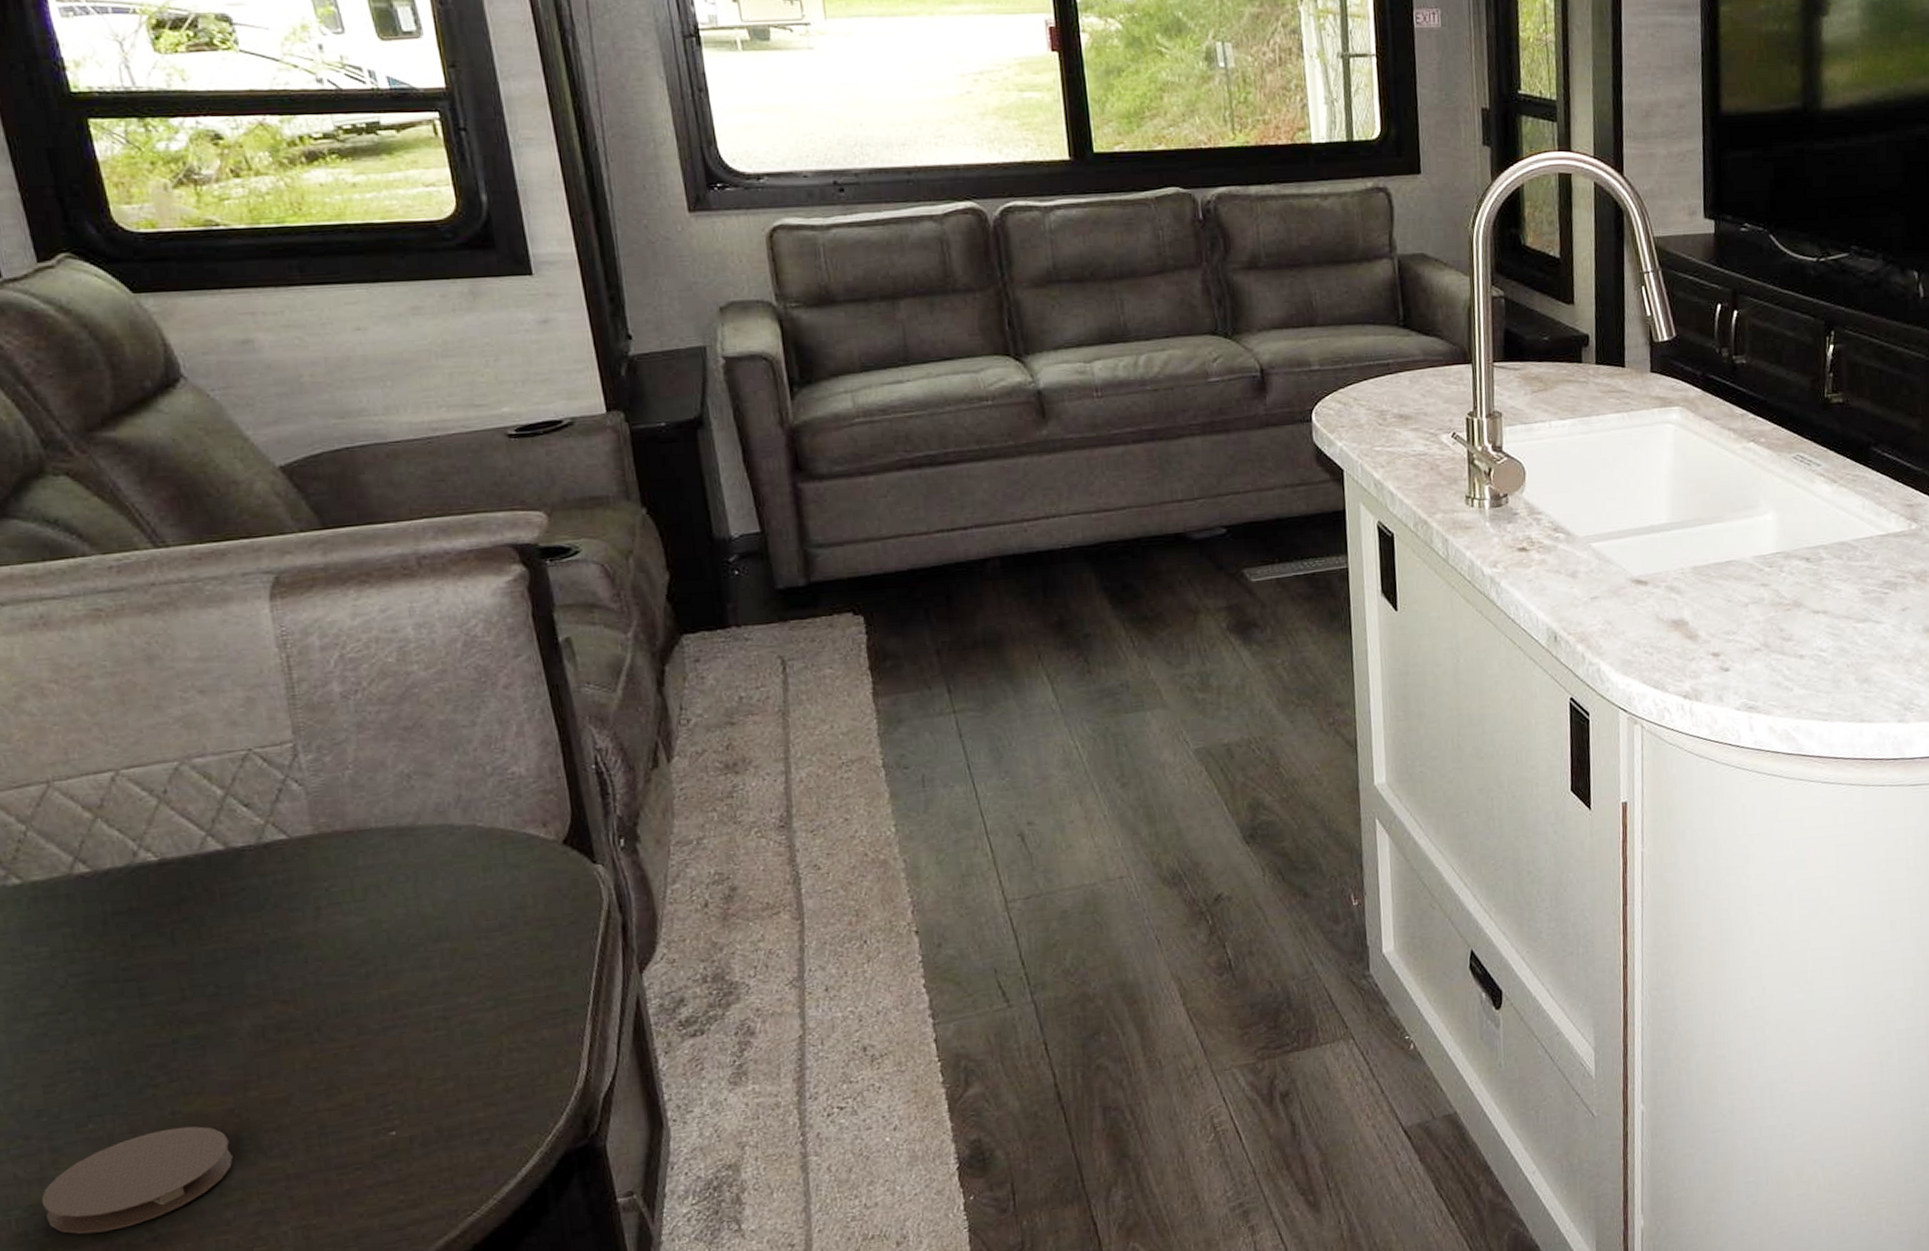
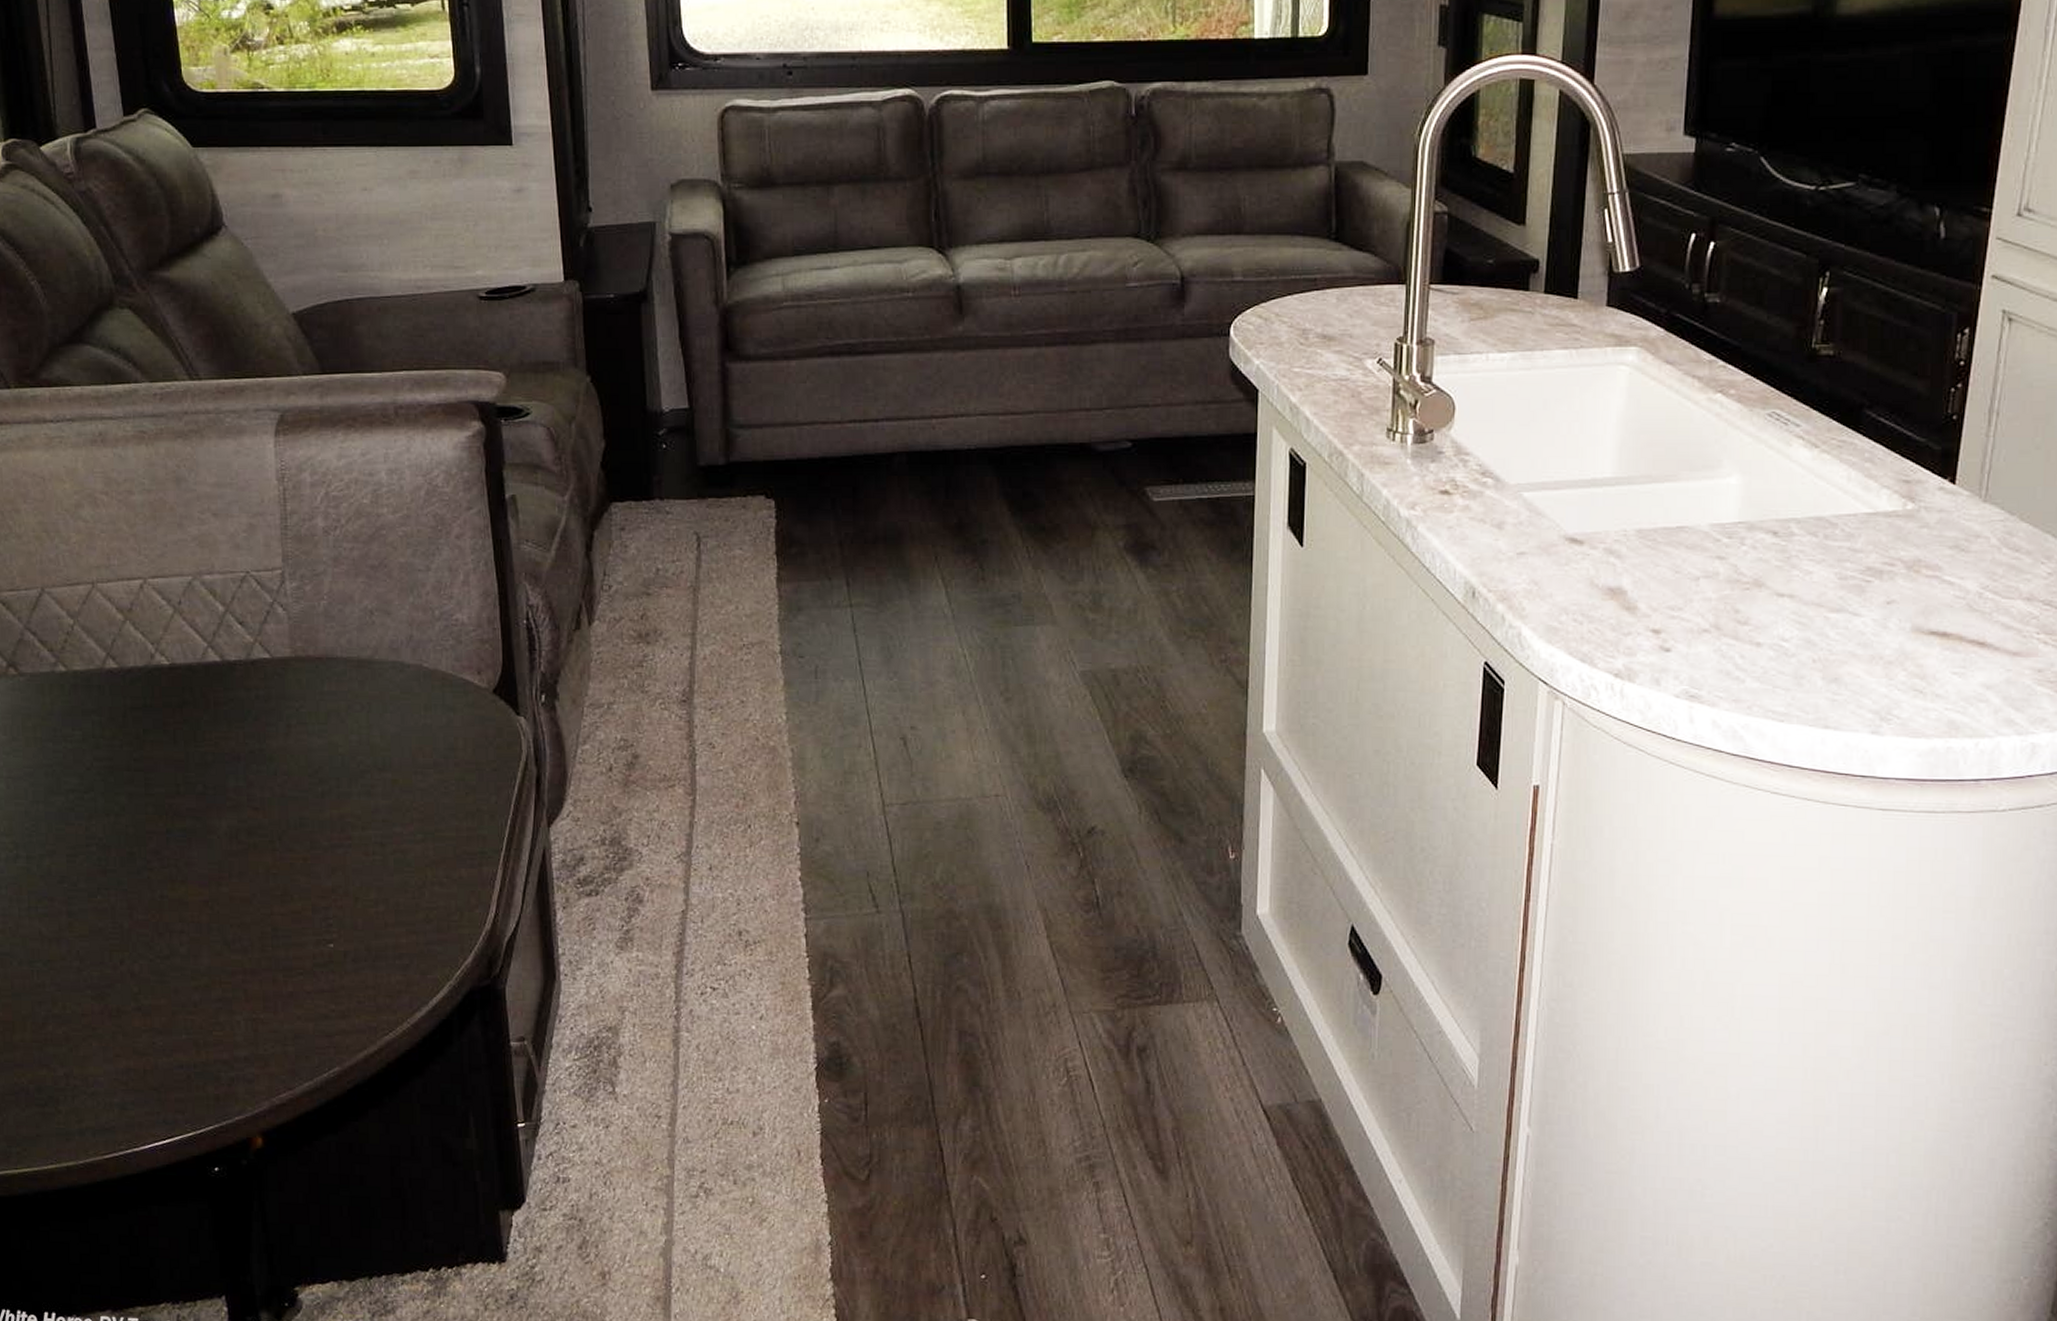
coaster: present [41,1126,233,1234] -> none [57,910,204,995]

